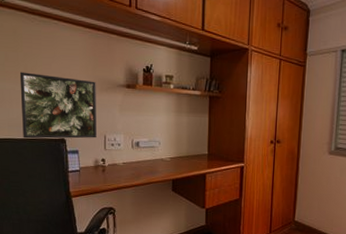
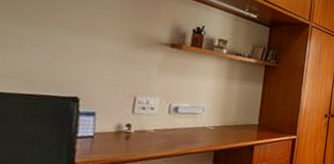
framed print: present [19,72,97,139] -> none [14,12,132,100]

